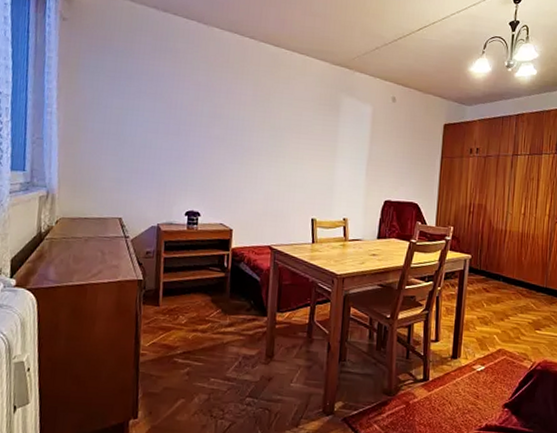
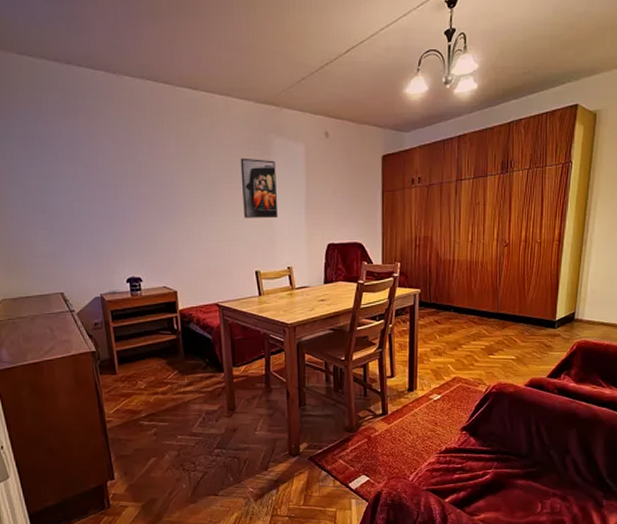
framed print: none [307,111,343,171] -> present [240,157,279,219]

